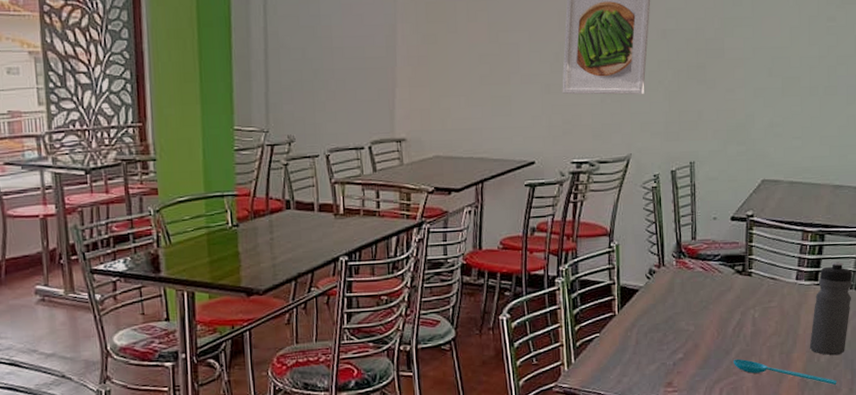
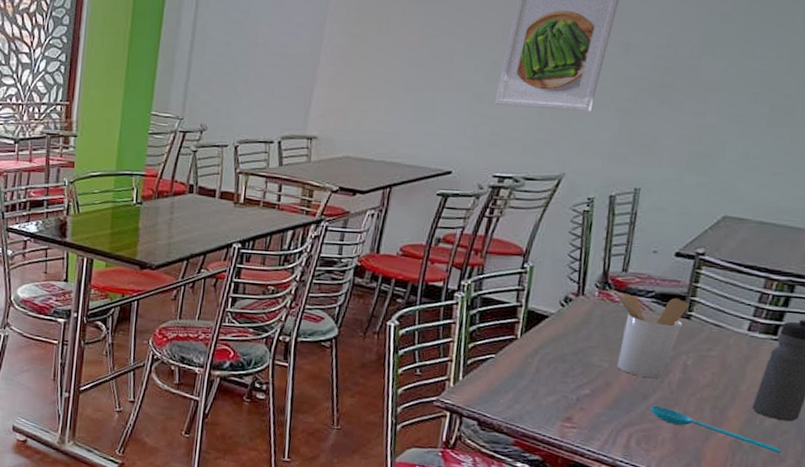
utensil holder: none [688,258,749,334] -> present [613,290,689,378]

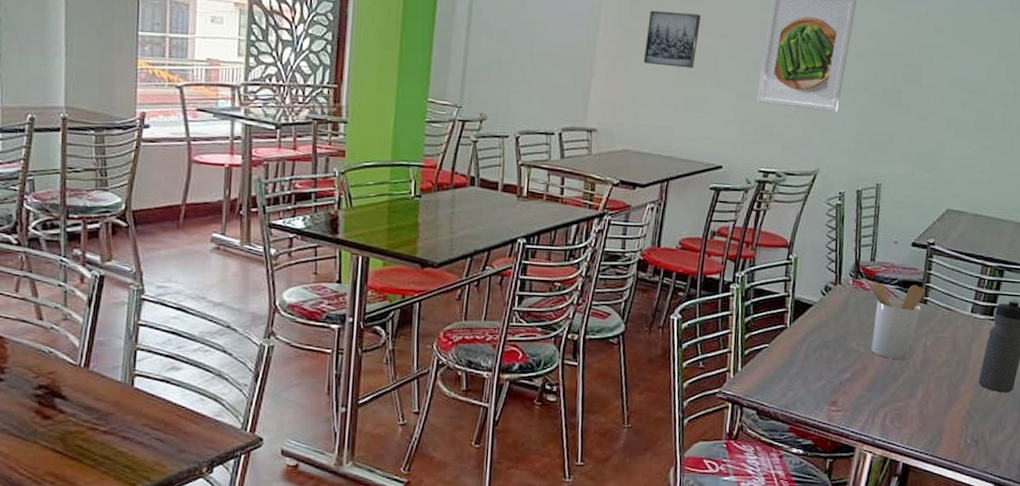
wall art: none [369,14,435,72] -> present [643,10,701,69]
spoon: present [650,405,782,454] -> none [900,385,1003,423]

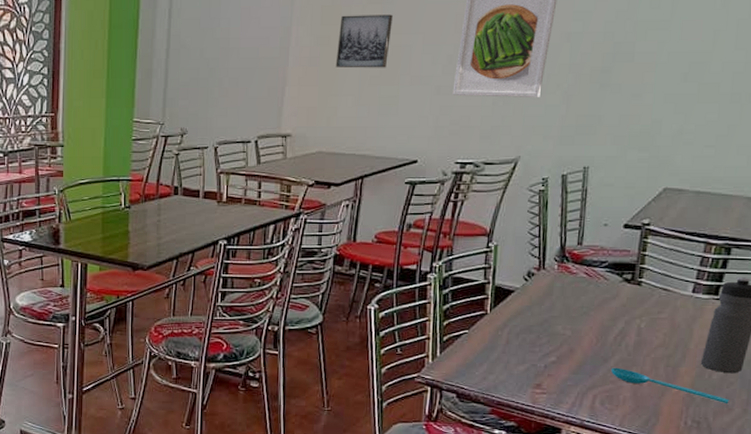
utensil holder: present [865,279,925,359] -> none [571,263,639,342]
spoon: none [900,385,1003,423] -> present [610,367,729,404]

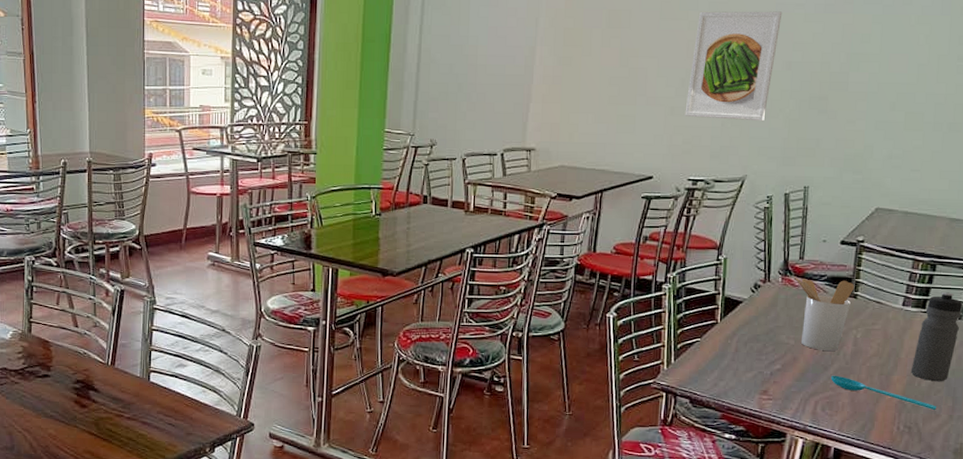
wall art: present [335,14,393,68] -> none [577,38,630,89]
utensil holder: none [571,263,639,342] -> present [794,276,855,351]

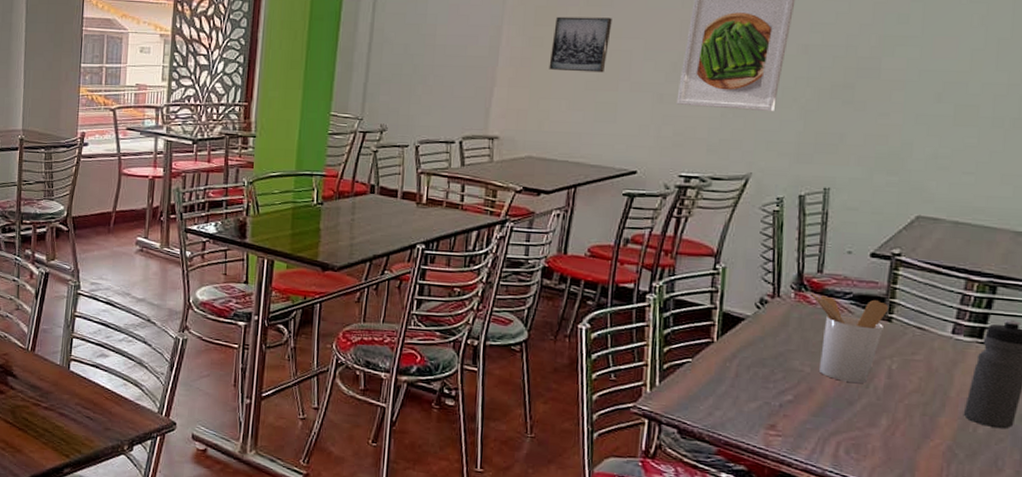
wall art: none [577,38,630,89] -> present [549,16,612,73]
spoon: present [830,375,937,411] -> none [857,412,999,464]

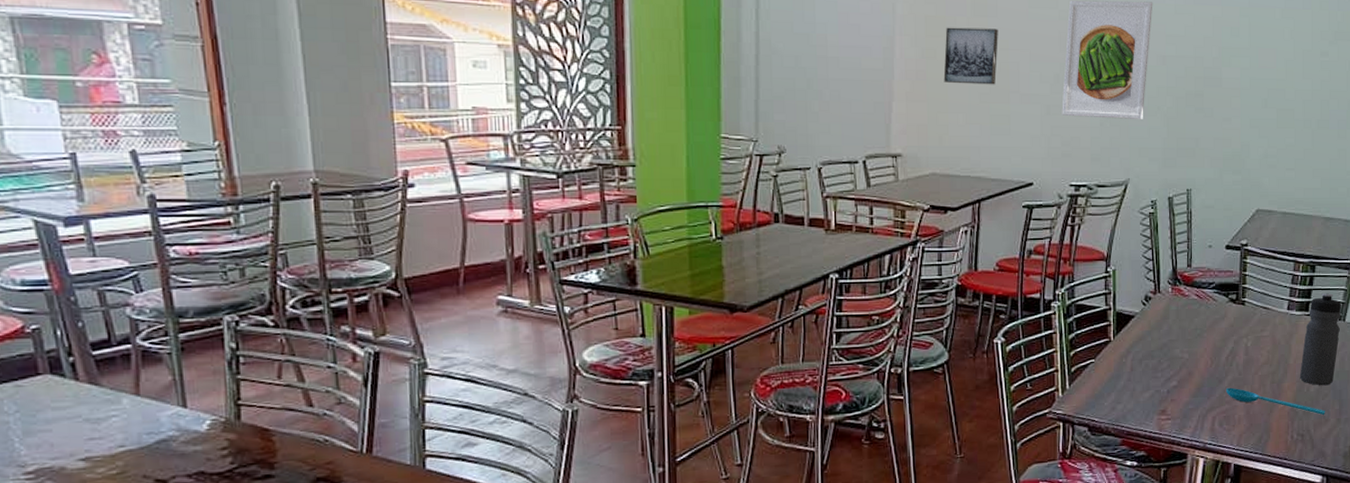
utensil holder: present [810,292,889,383] -> none [1183,285,1242,362]
spoon: none [857,412,999,464] -> present [1225,387,1325,416]

